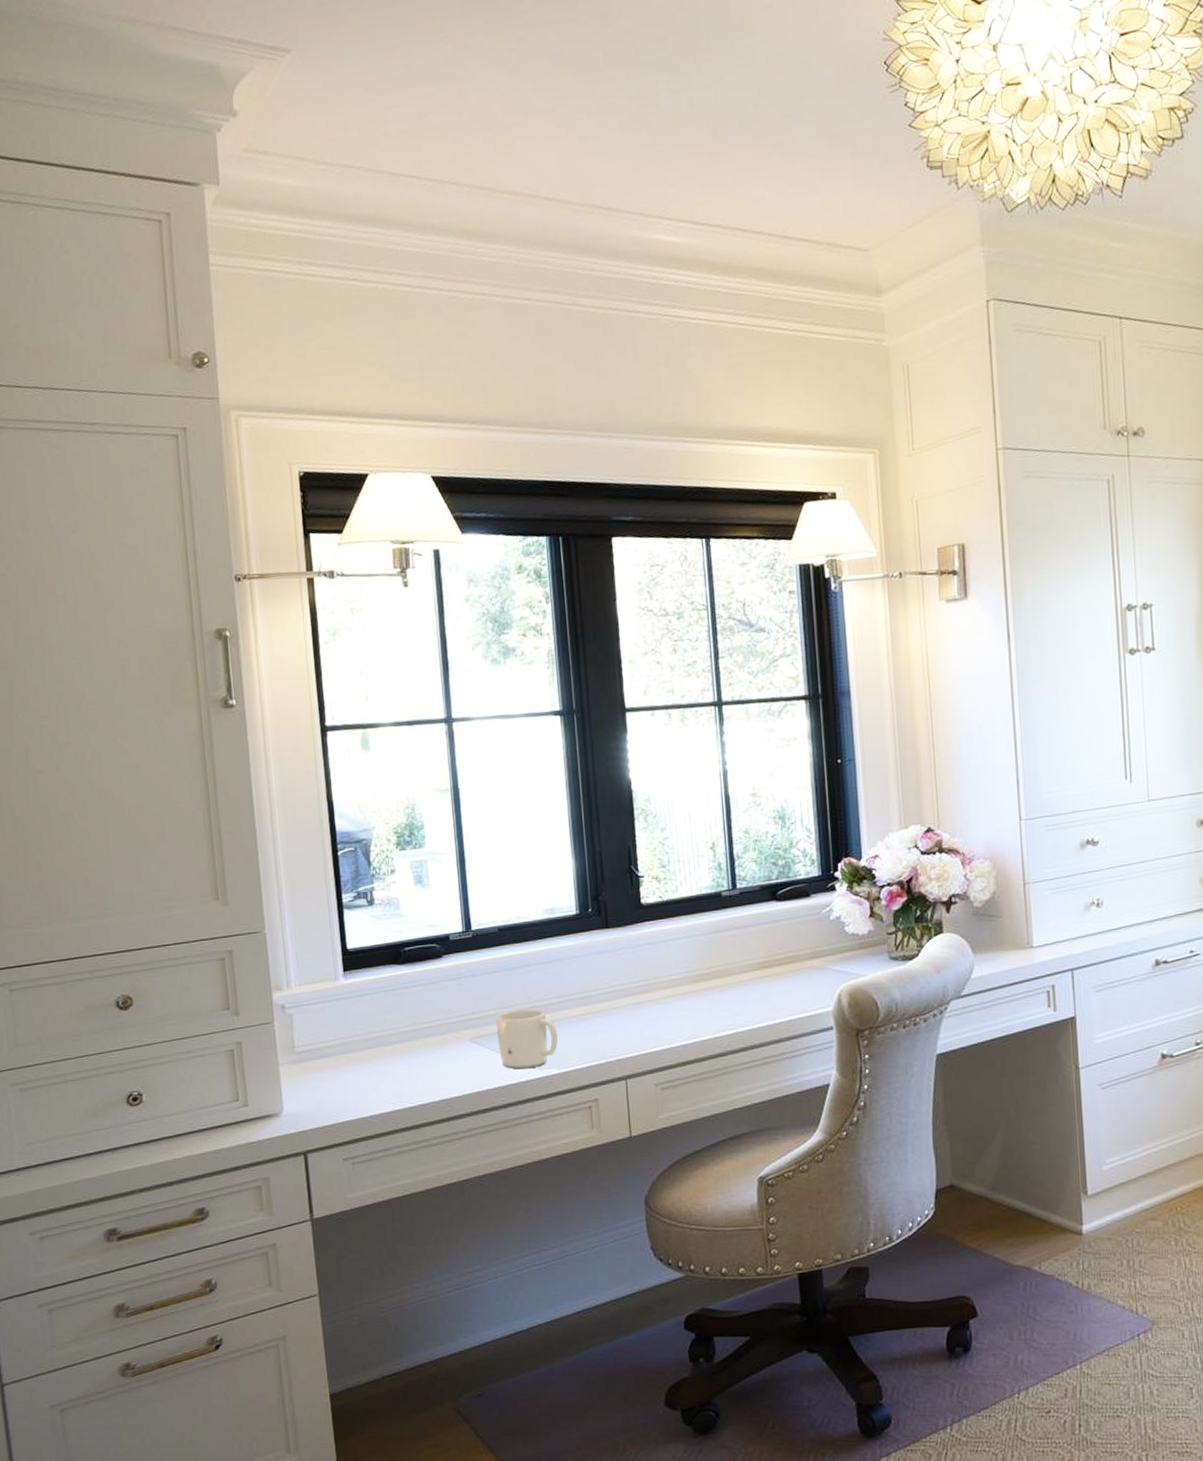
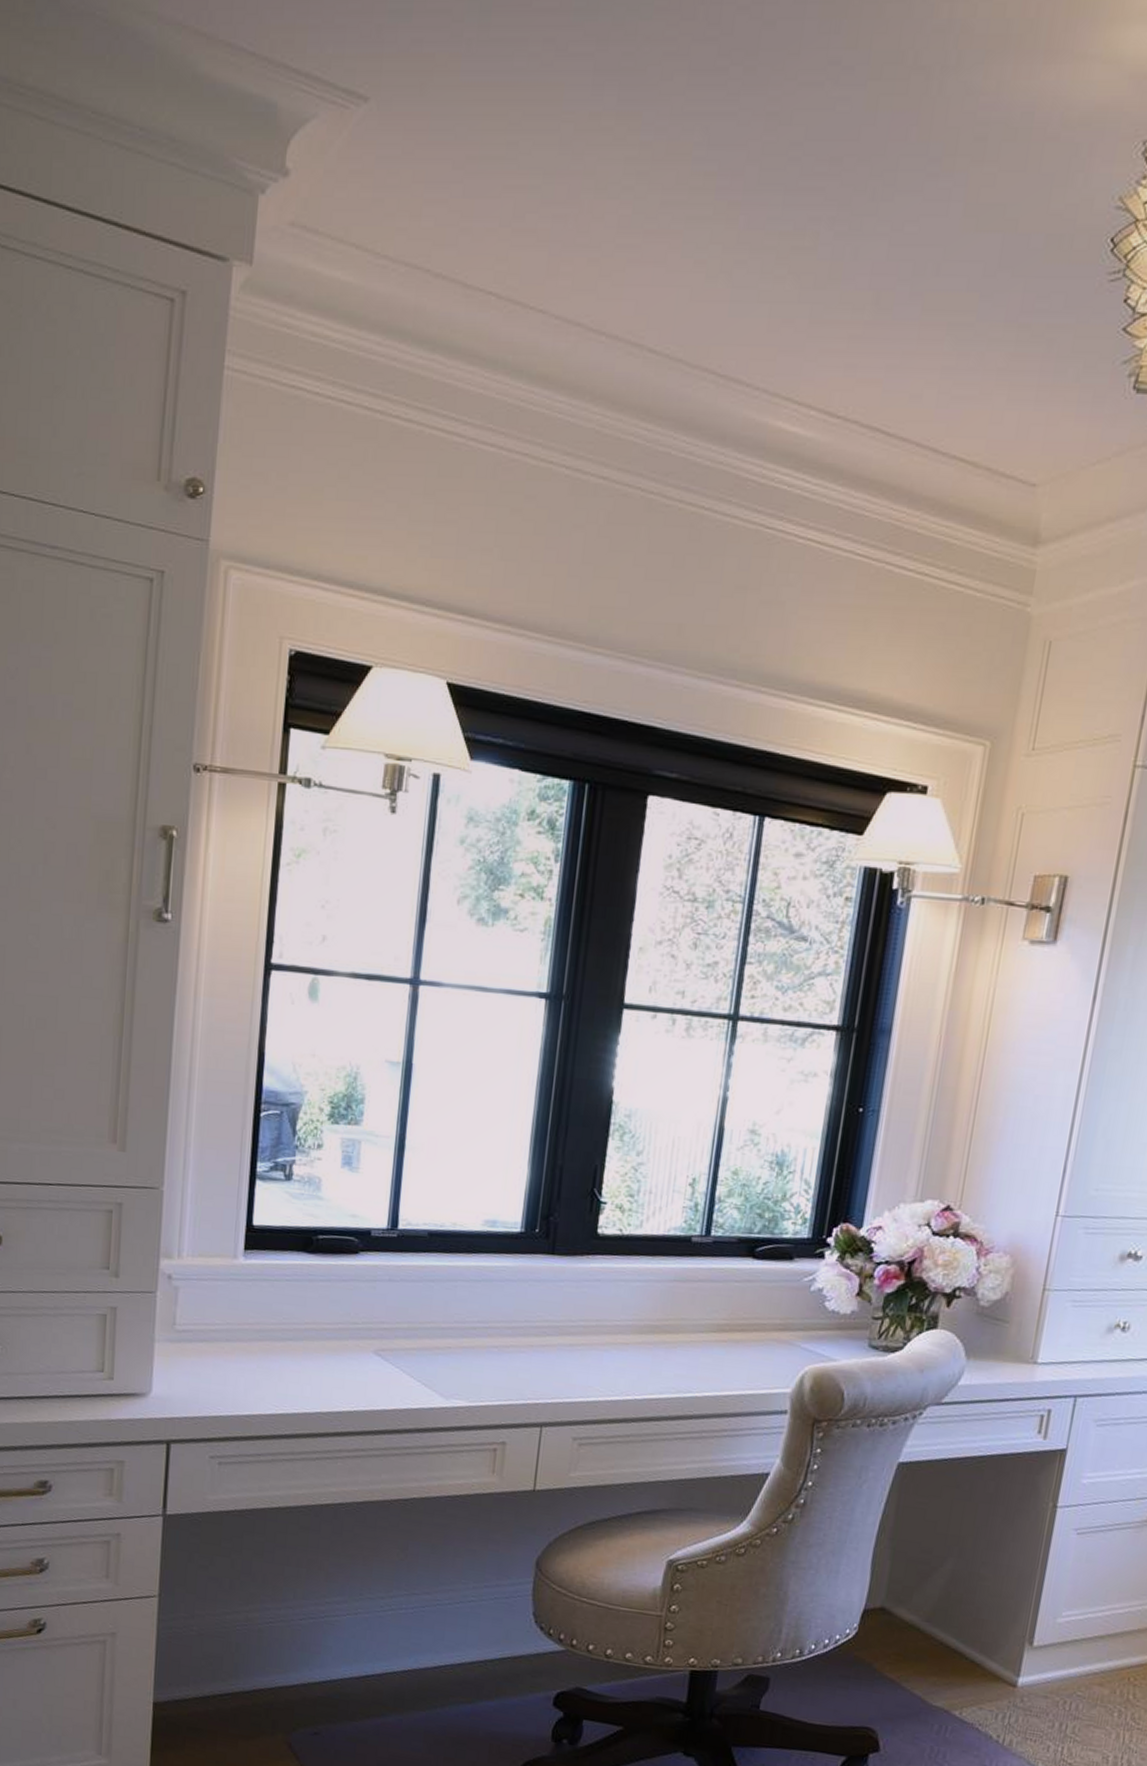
mug: present [495,1009,558,1069] -> none [404,1327,474,1395]

